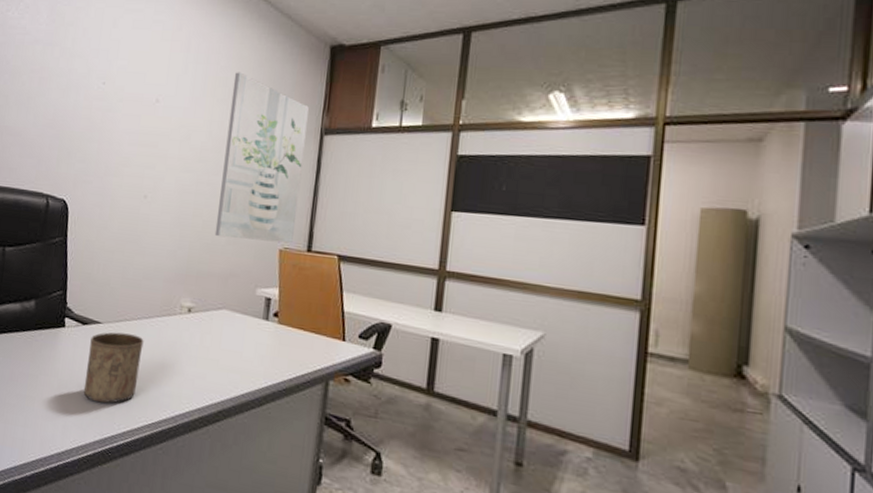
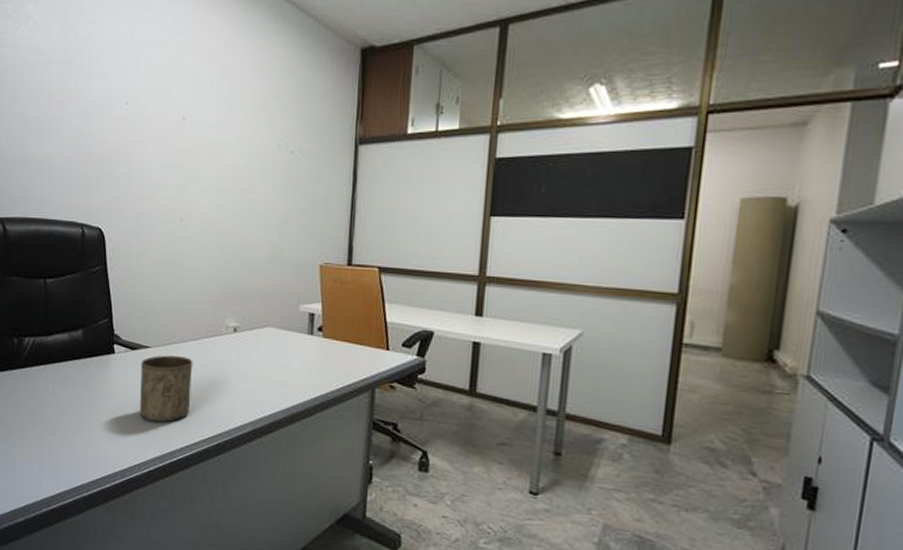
wall art: present [214,72,309,244] -> none [254,83,341,259]

